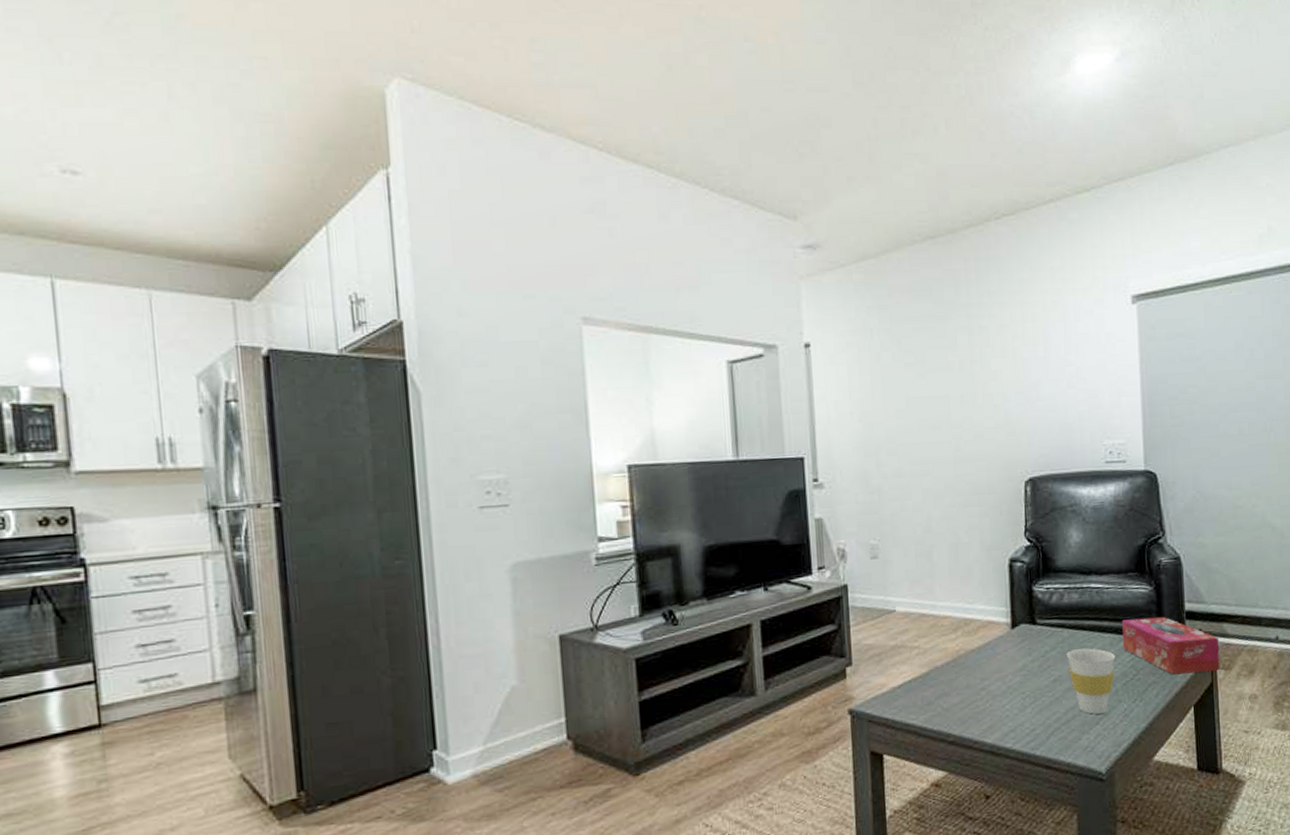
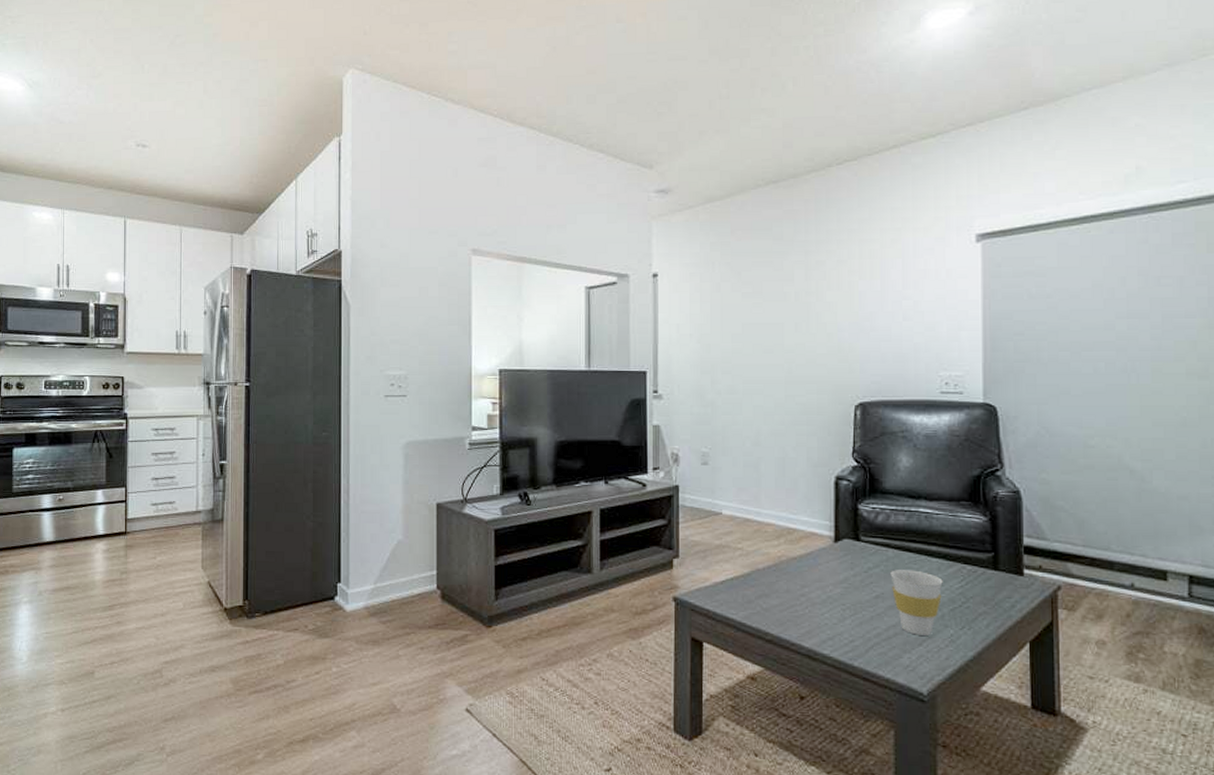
tissue box: present [1122,616,1220,675] -> none [952,547,1062,611]

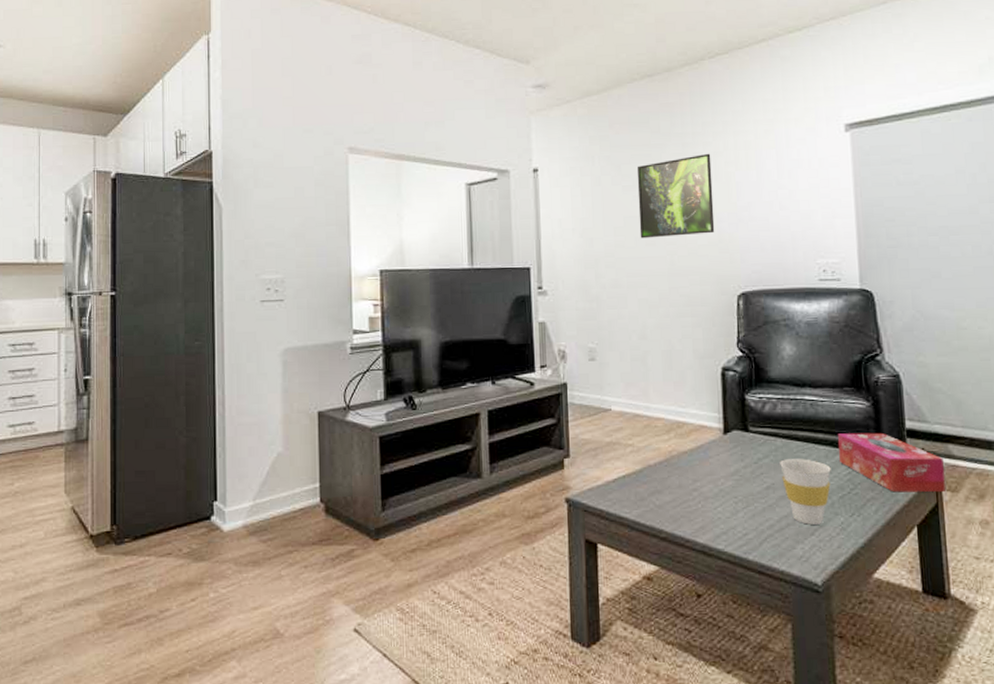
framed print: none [757,261,835,346] -> present [636,153,715,239]
tissue box: none [952,547,1062,611] -> present [838,432,945,493]

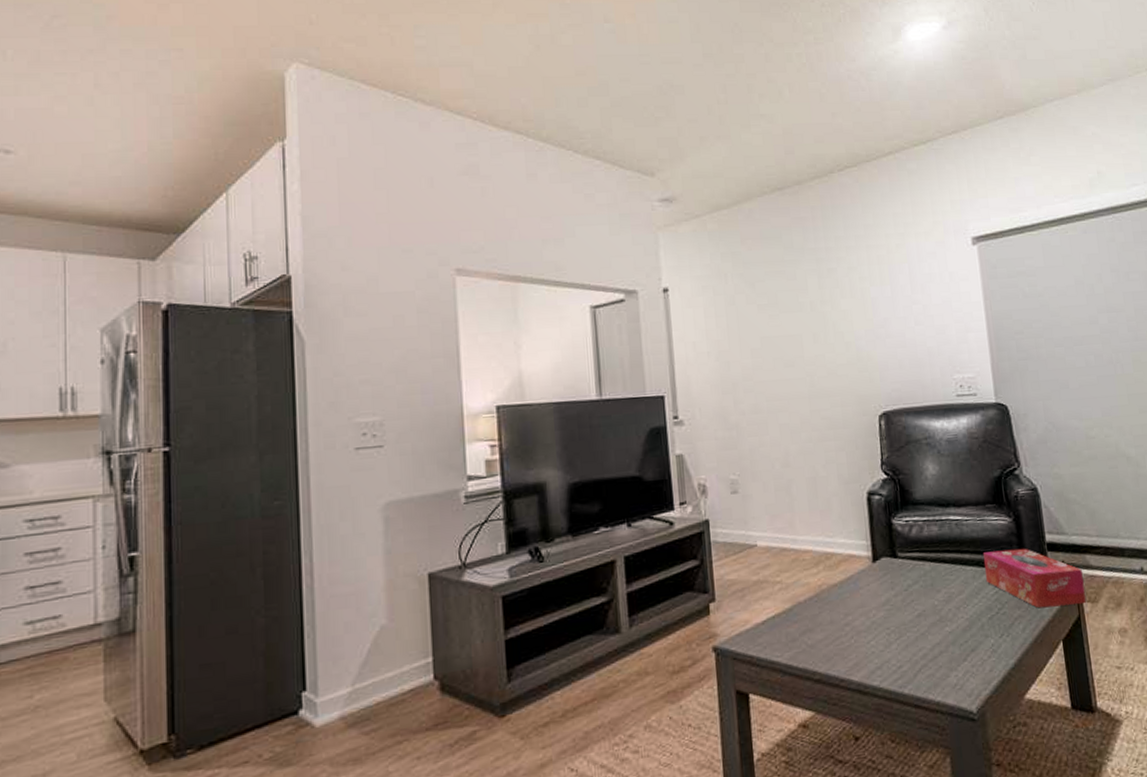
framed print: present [636,153,715,239] -> none [771,268,853,360]
cup: present [780,459,831,525] -> none [929,581,980,650]

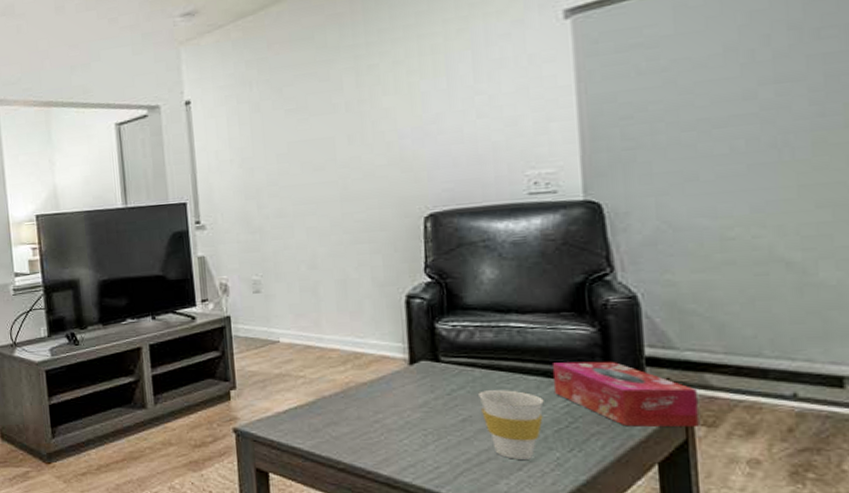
cup: none [929,581,980,650] -> present [478,390,544,459]

